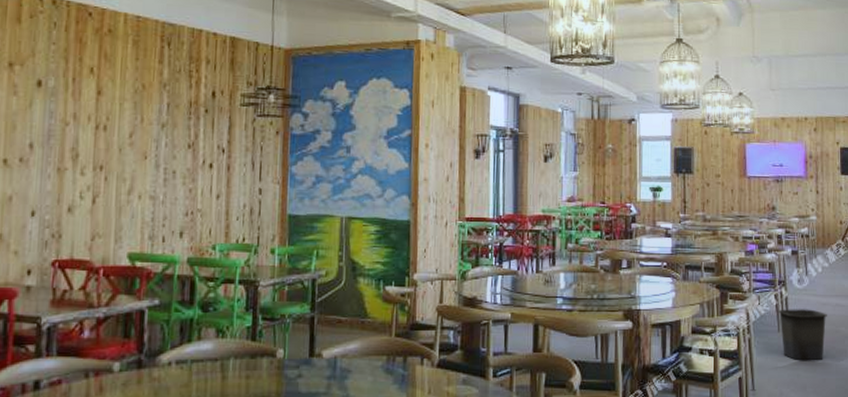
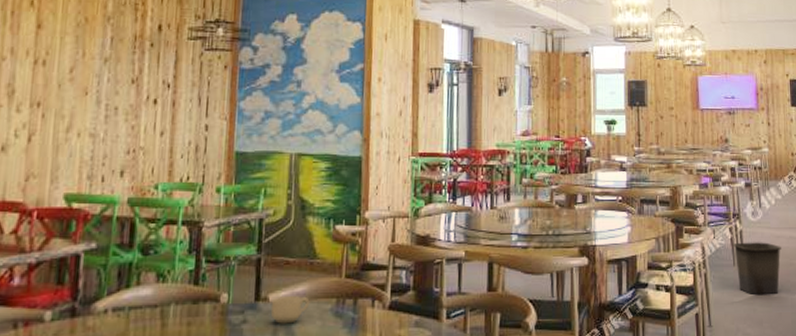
teacup: none [324,353,362,379] -> present [270,296,310,324]

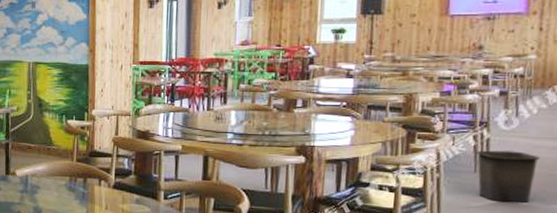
teacup: present [270,296,310,324] -> none [18,172,48,193]

